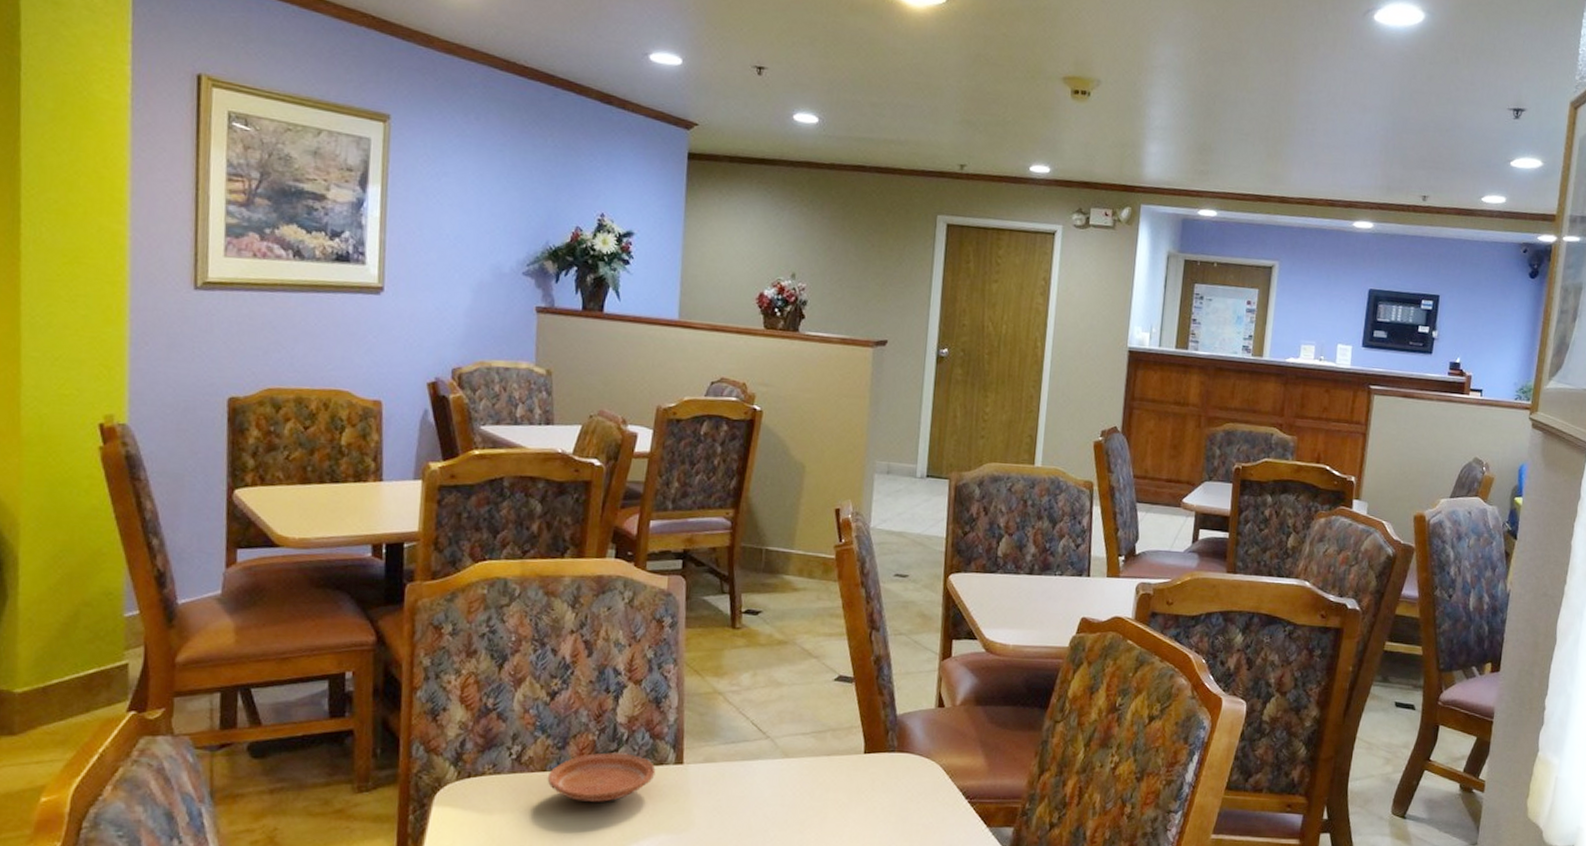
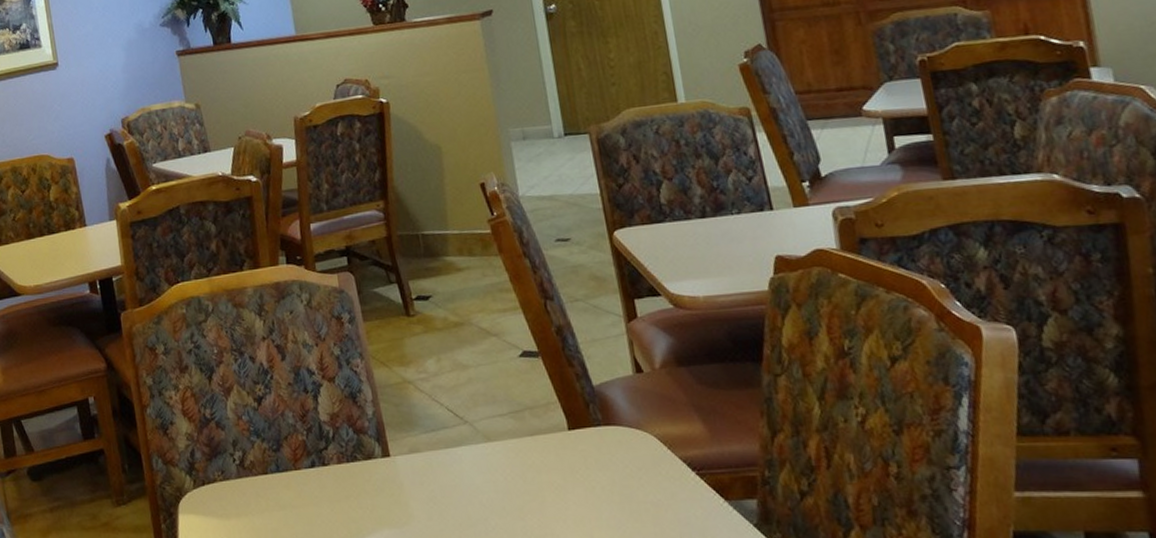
plate: present [547,752,656,802] -> none [270,450,366,501]

